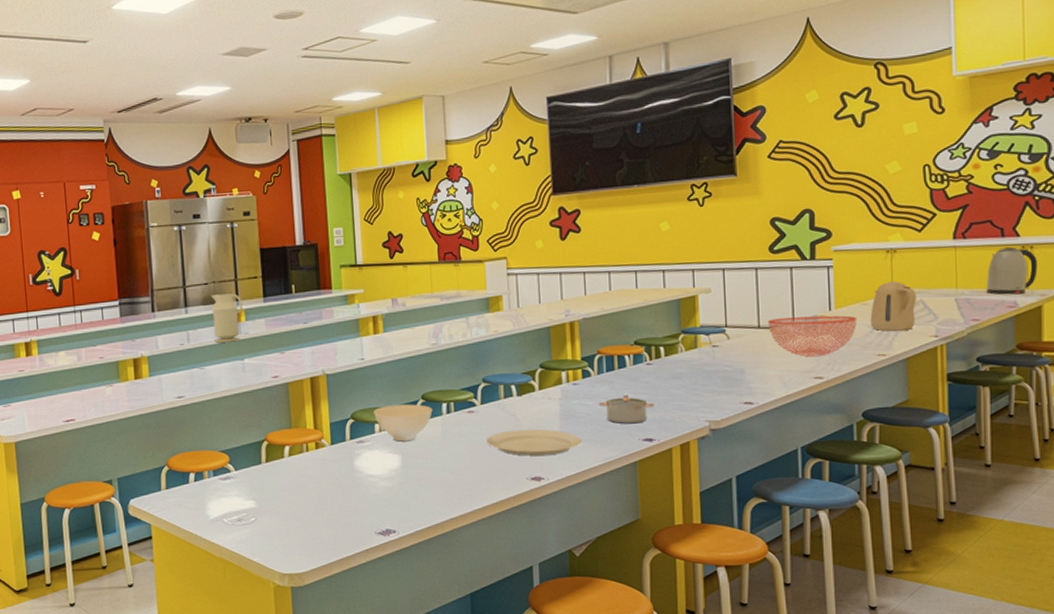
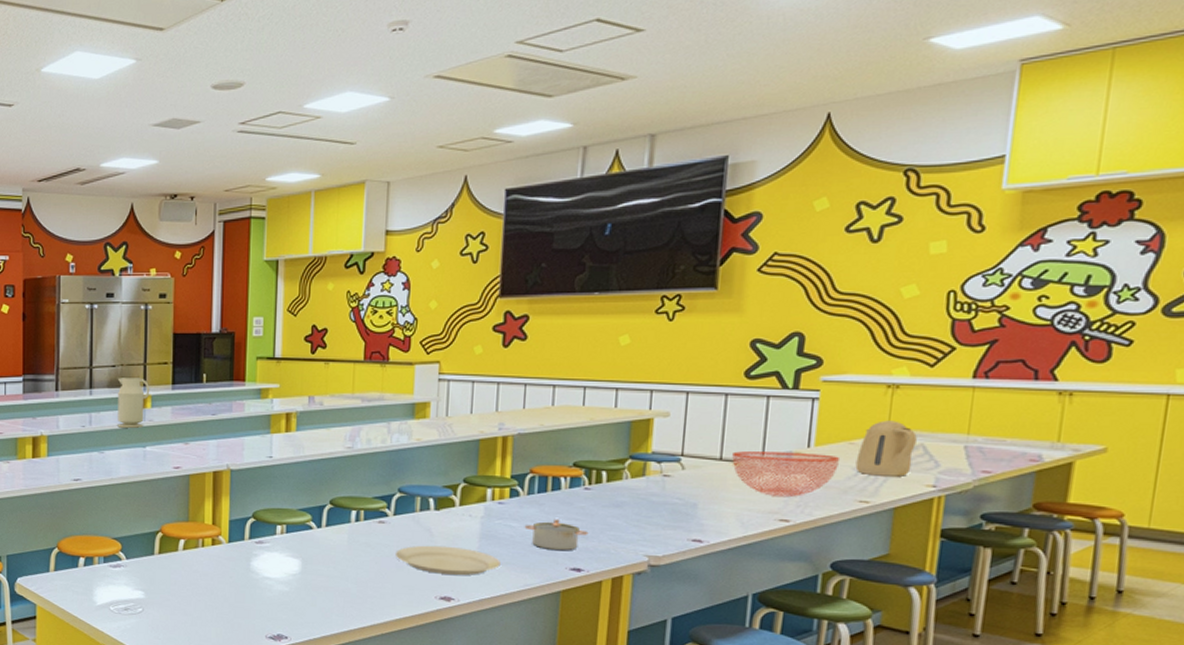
bowl: present [373,404,433,442] -> none [276,507,340,547]
kettle: present [986,247,1038,295] -> none [1004,392,1076,448]

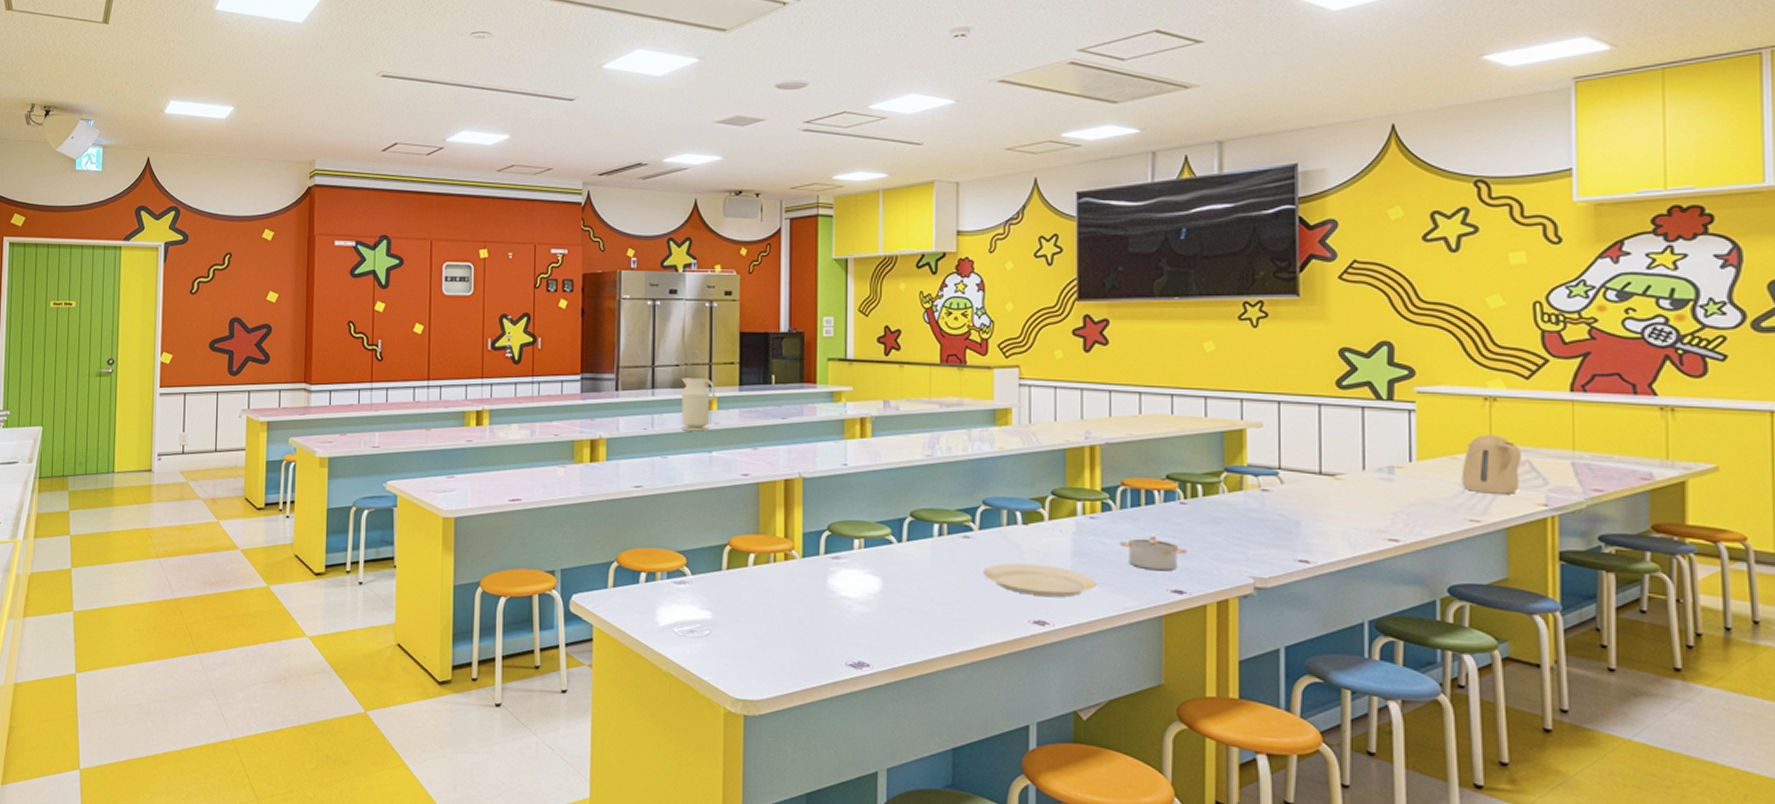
colander: present [732,451,841,498] -> none [1332,465,1445,515]

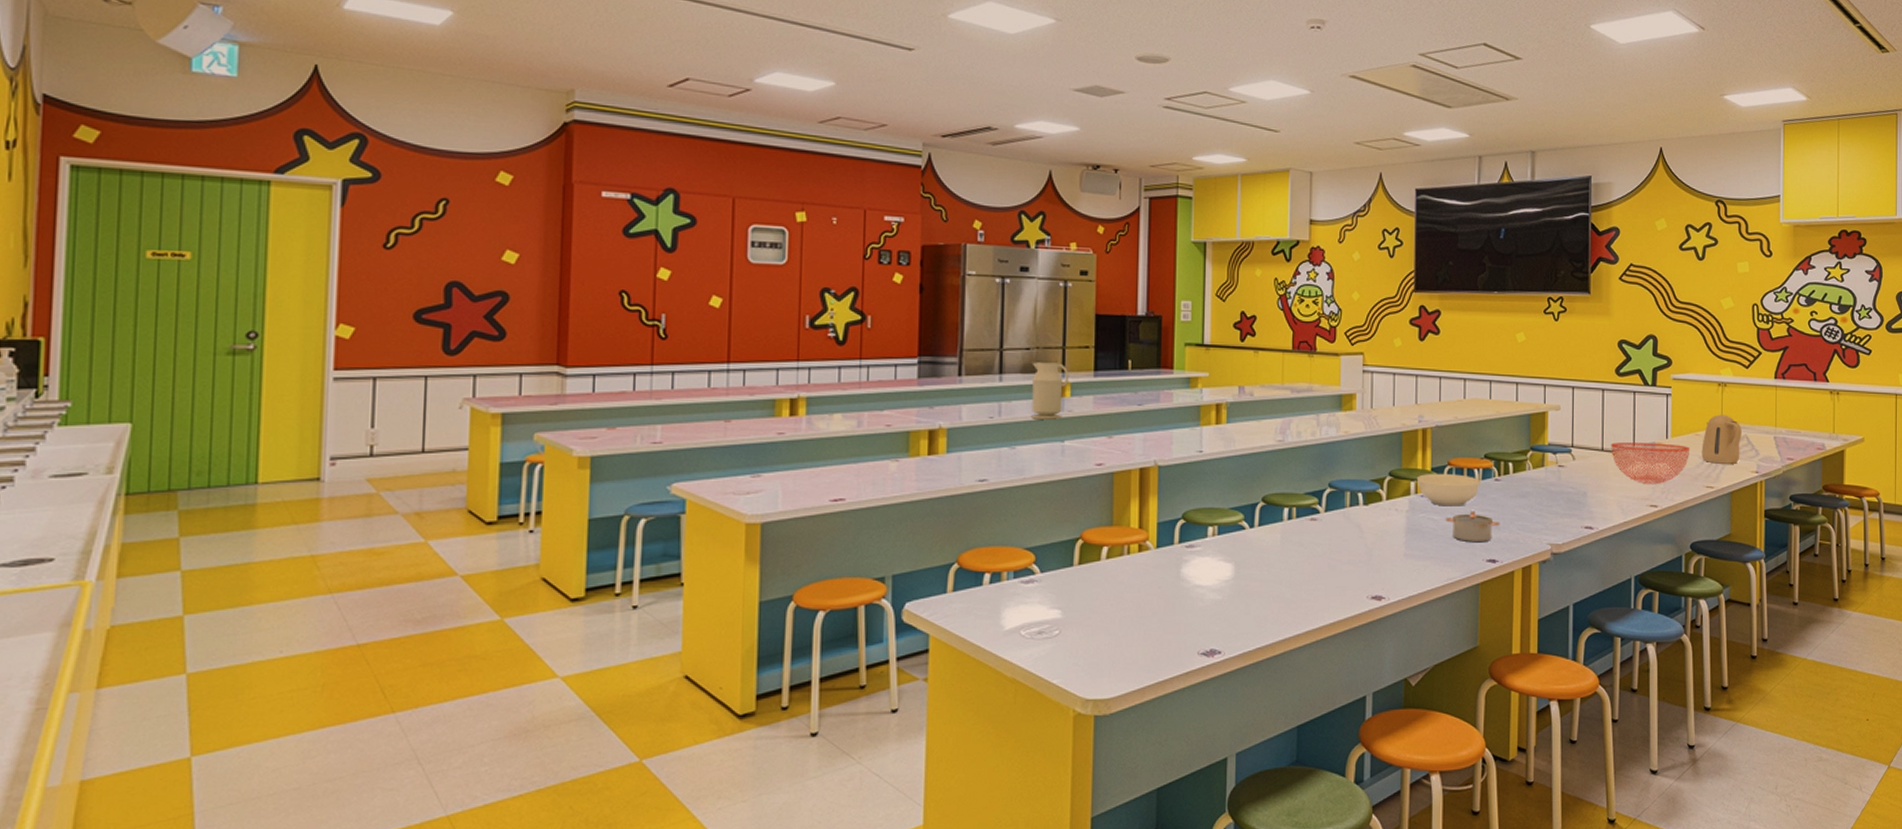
plate: present [982,563,1096,597] -> none [1327,542,1425,573]
bowl: none [1083,494,1163,531] -> present [1416,474,1482,506]
colander: none [1332,465,1445,515] -> present [1611,442,1690,485]

